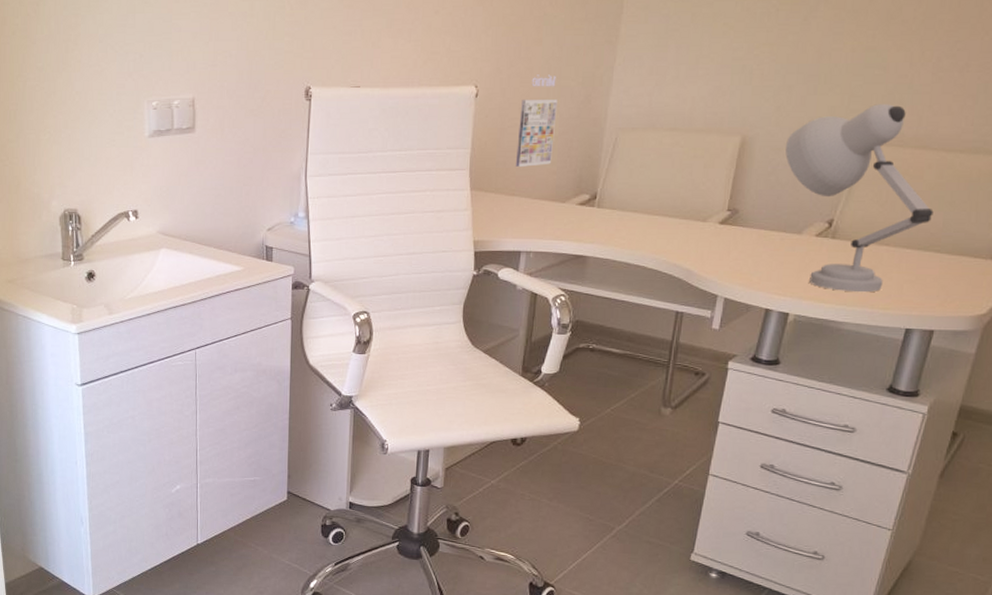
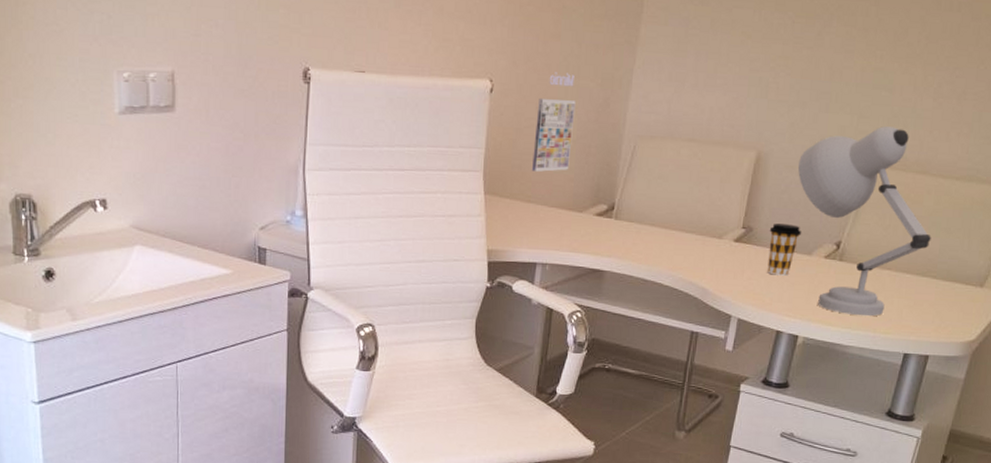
coffee cup: none [754,205,791,255] -> present [767,223,802,276]

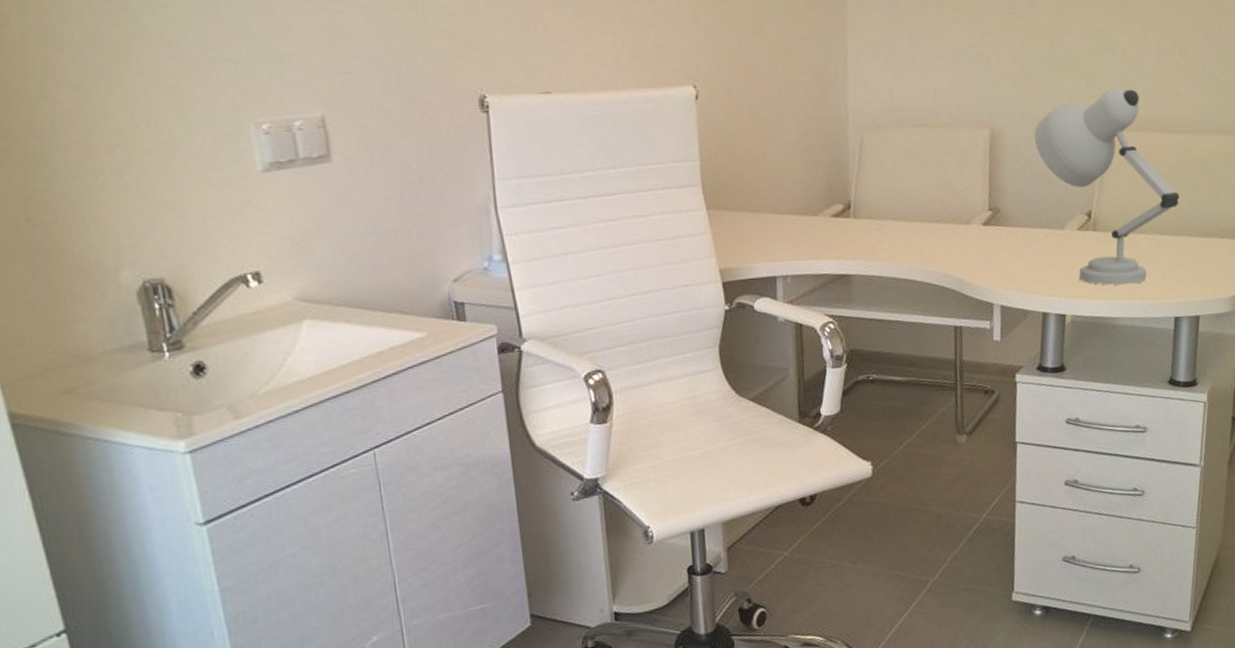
calendar: present [532,72,576,172] -> none [750,69,795,178]
coffee cup: present [767,223,802,276] -> none [1016,200,1051,255]

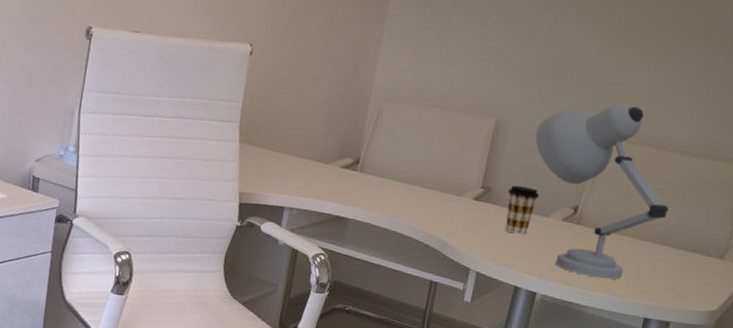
coffee cup: none [1016,200,1051,255] -> present [505,185,540,235]

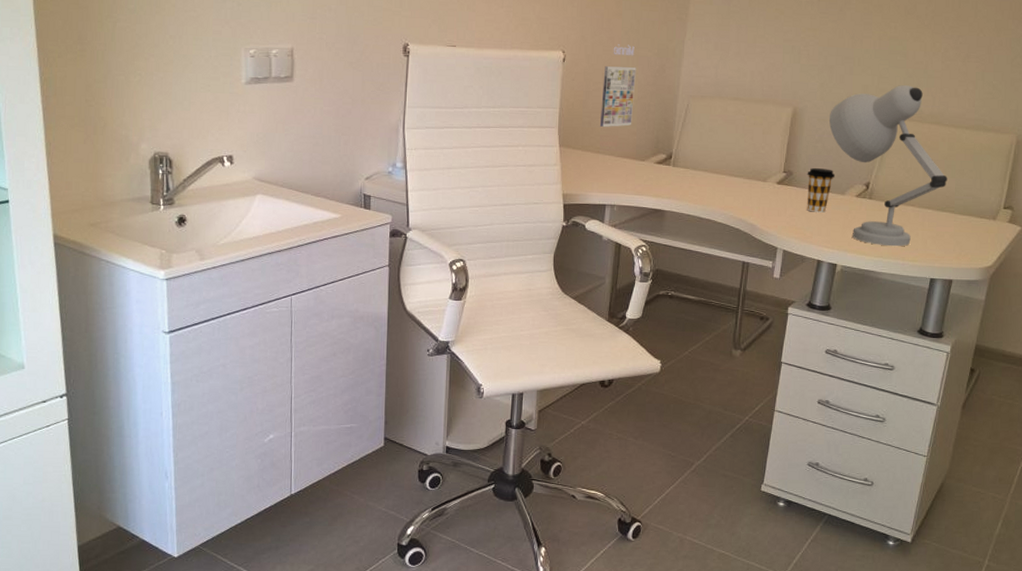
calendar: none [284,40,327,126] -> present [600,44,636,127]

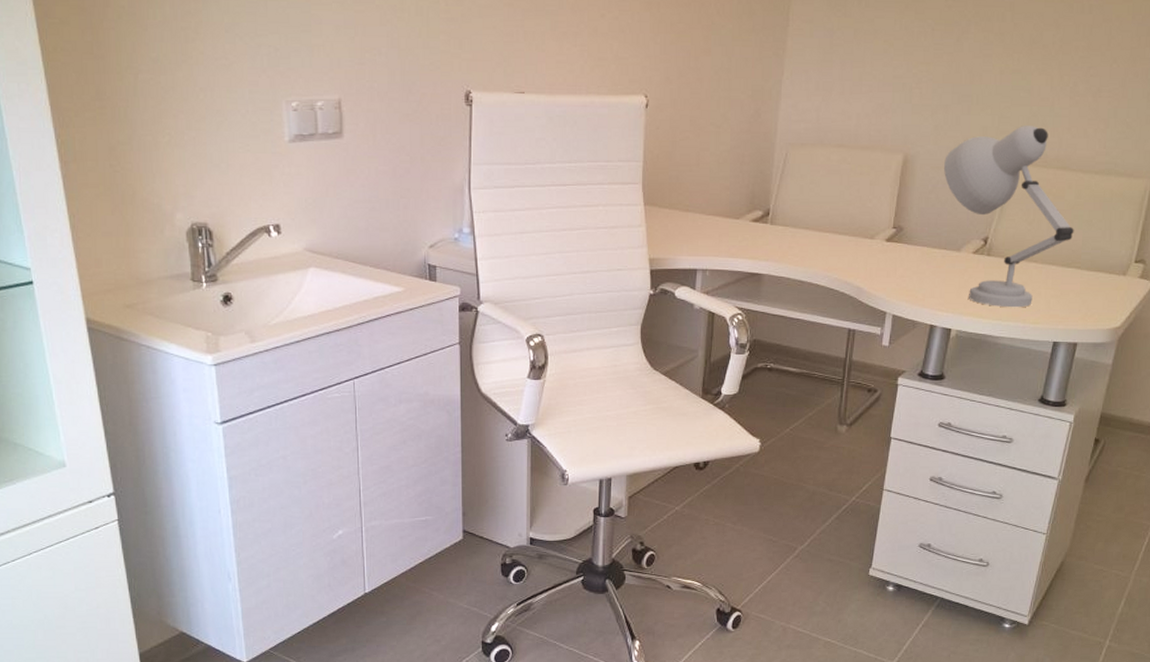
calendar: present [600,44,636,127] -> none [689,86,728,182]
coffee cup: present [807,168,836,213] -> none [919,222,951,272]

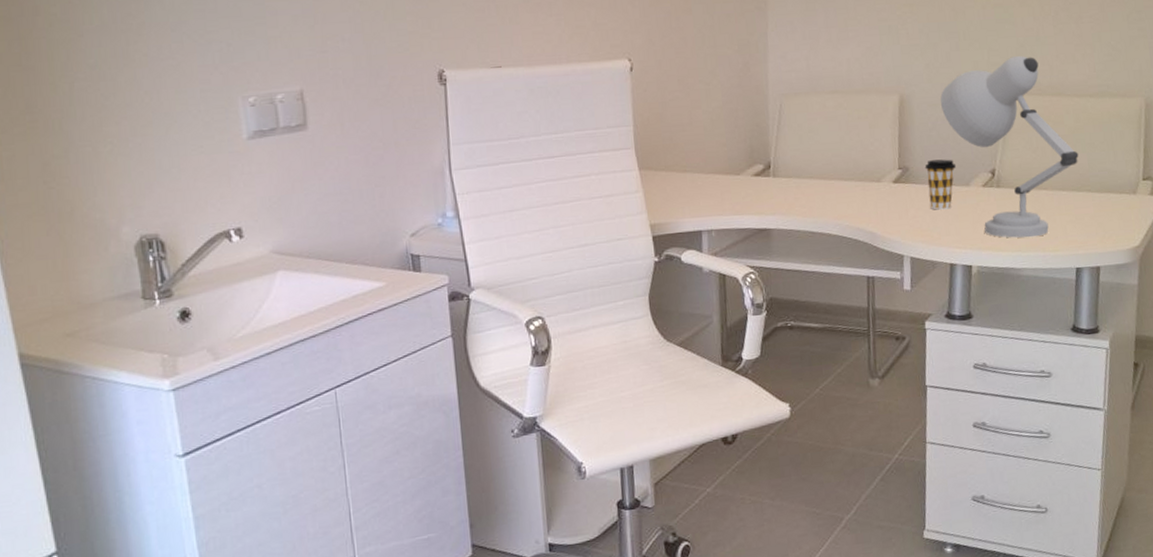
coffee cup: none [919,222,951,272] -> present [924,159,957,210]

